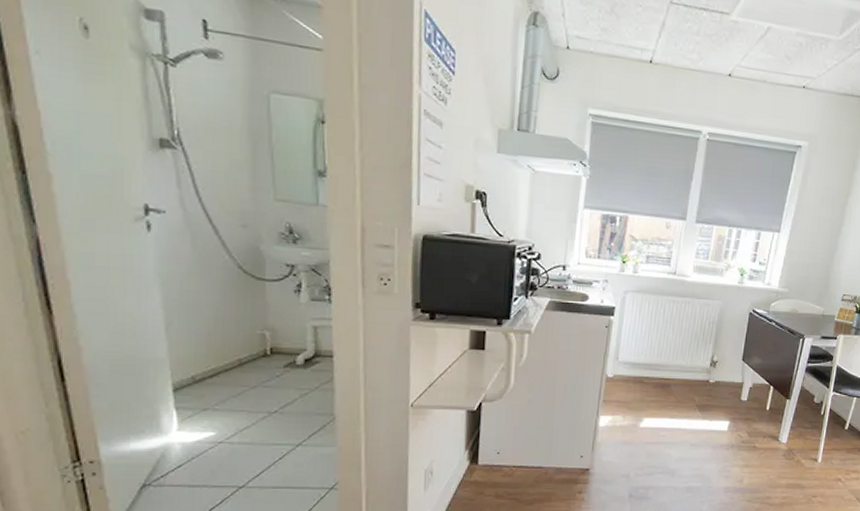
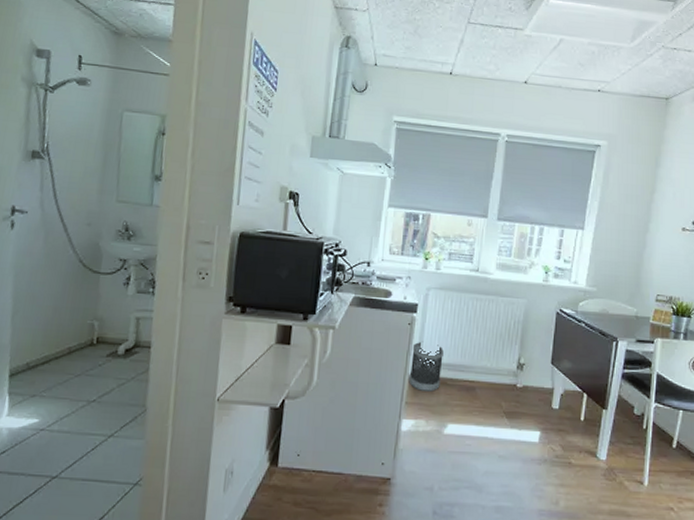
wastebasket: none [606,343,640,390] -> present [409,341,444,392]

